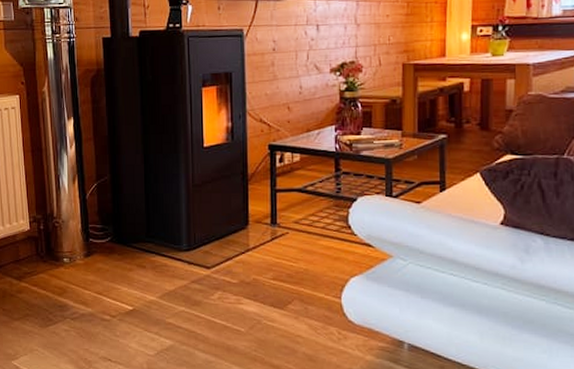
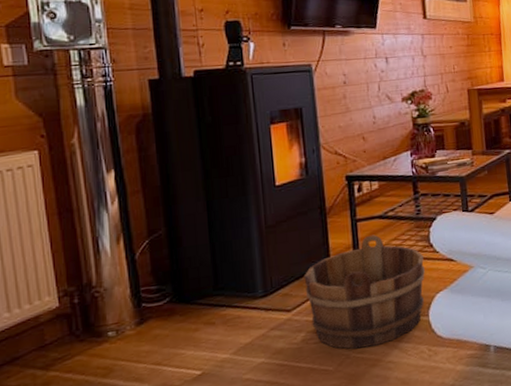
wooden bucket: none [223,207,341,317] -> present [304,234,425,350]

